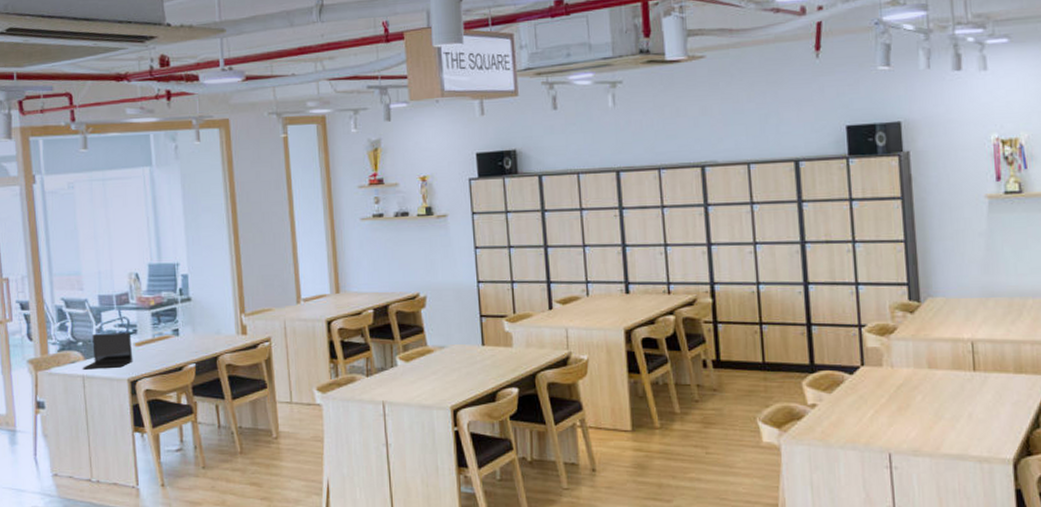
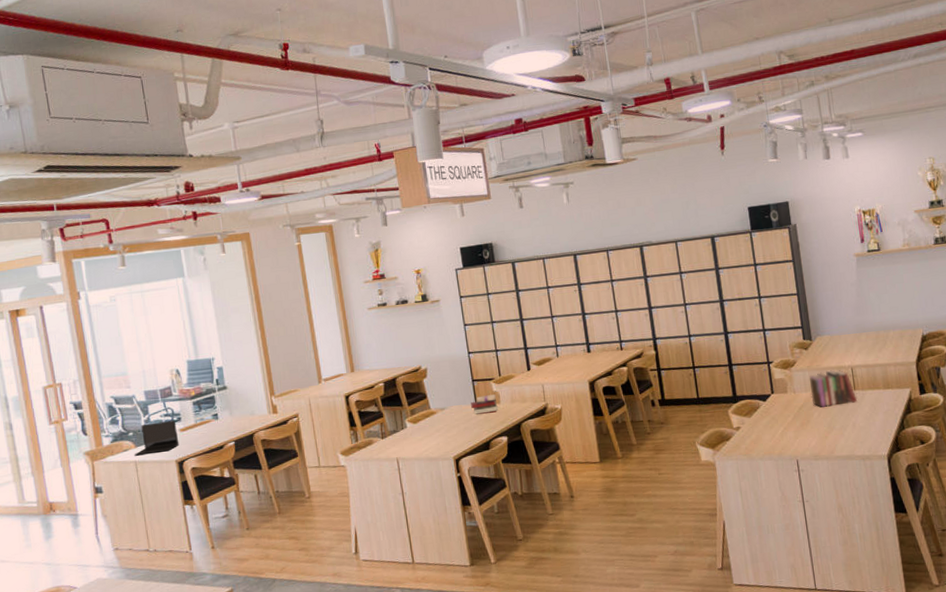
books: none [476,335,510,358] -> present [471,394,498,415]
books: none [914,342,977,391] -> present [809,370,858,408]

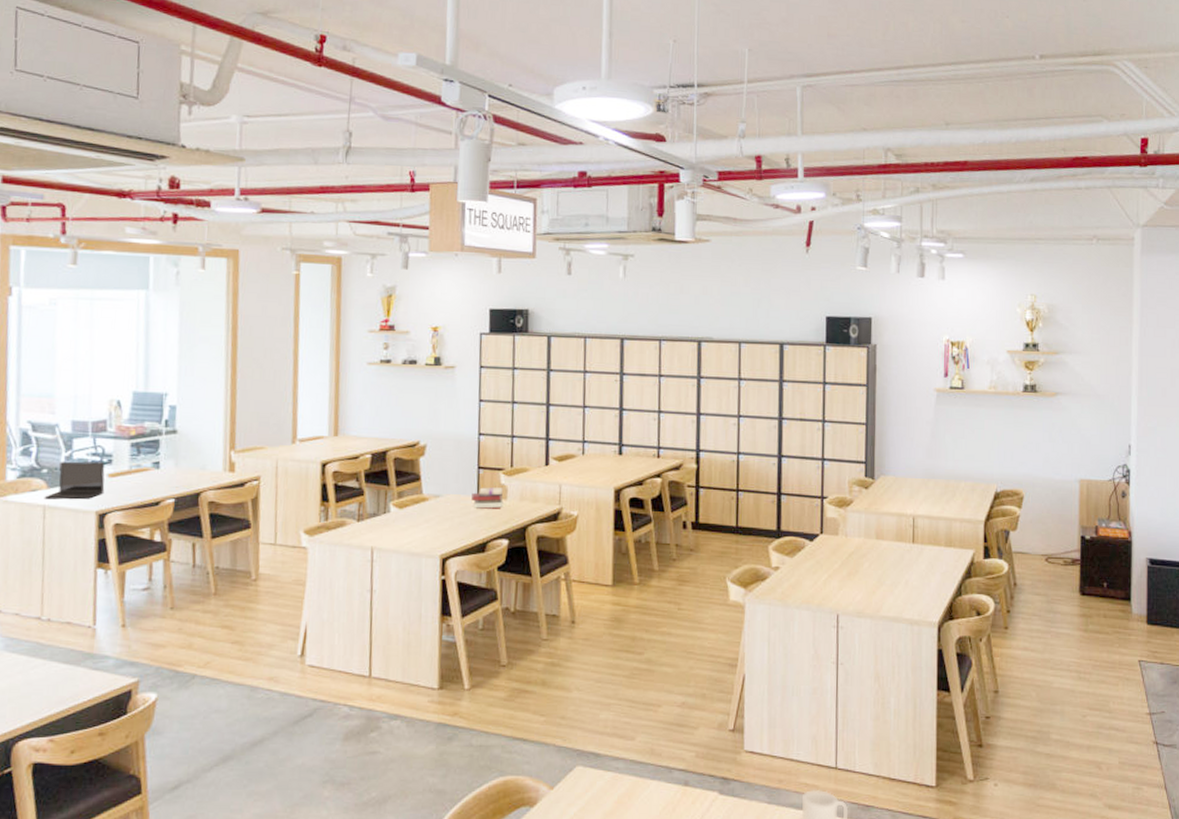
books: present [809,370,858,408] -> none [864,516,915,559]

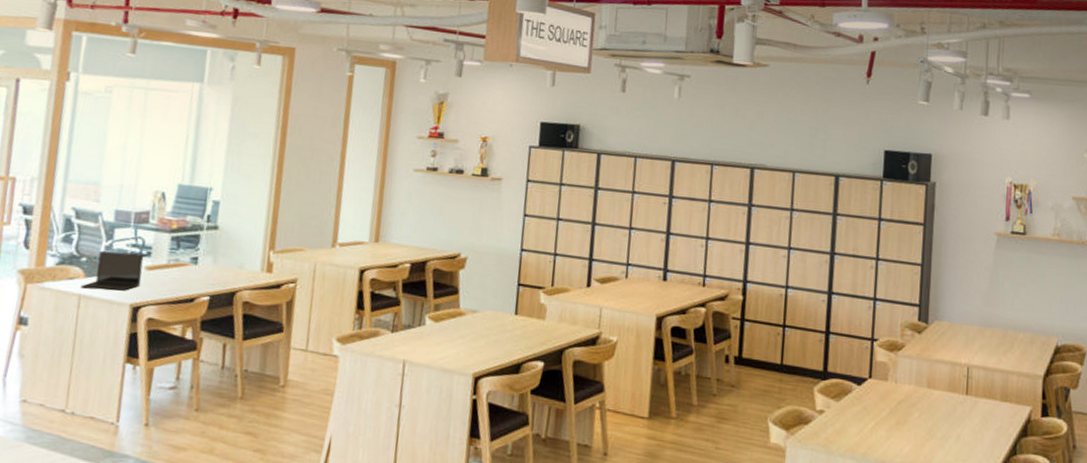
books: present [471,487,503,509] -> none [509,305,542,329]

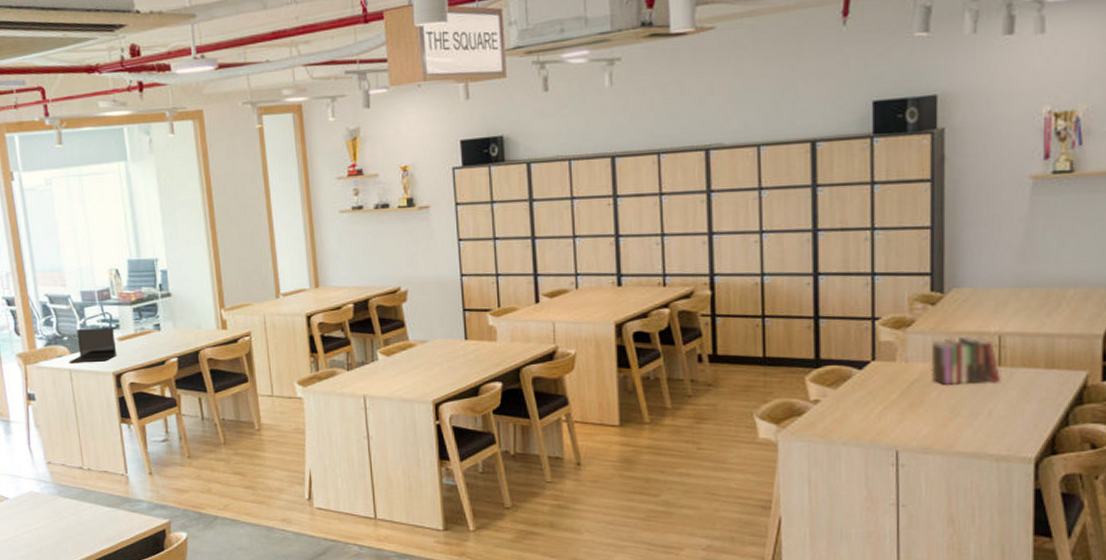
books: none [914,364,968,410] -> present [931,336,1002,386]

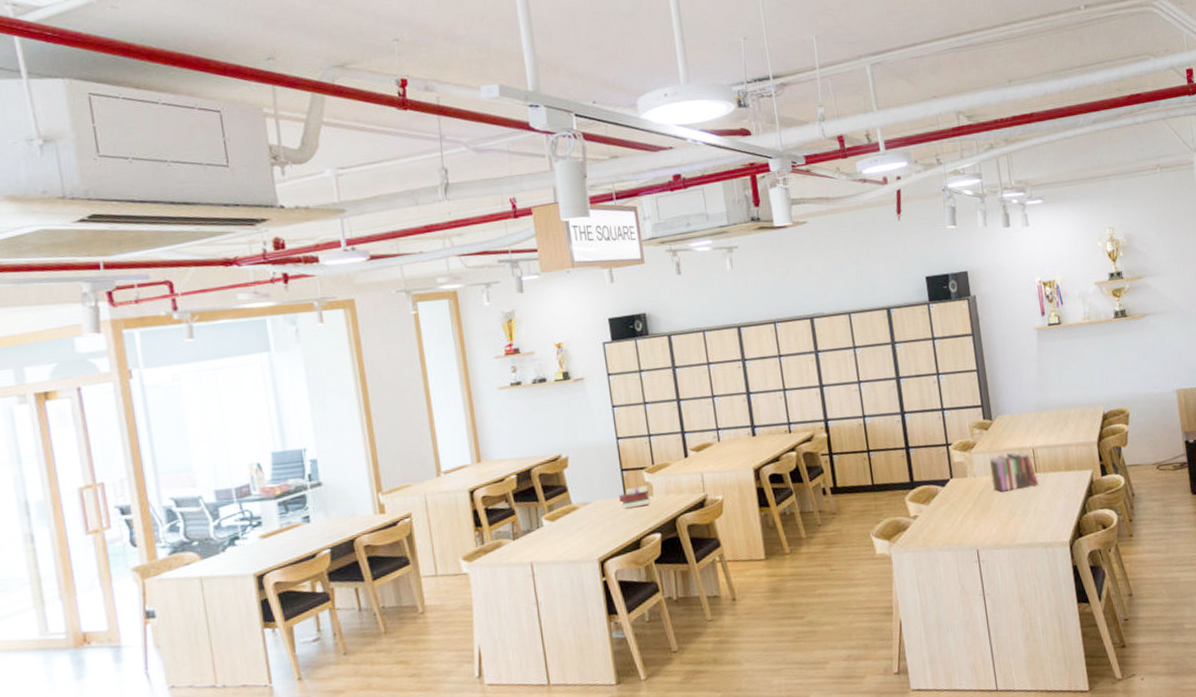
laptop: present [68,327,117,363] -> none [199,525,259,571]
books: none [459,329,493,352] -> present [619,485,651,509]

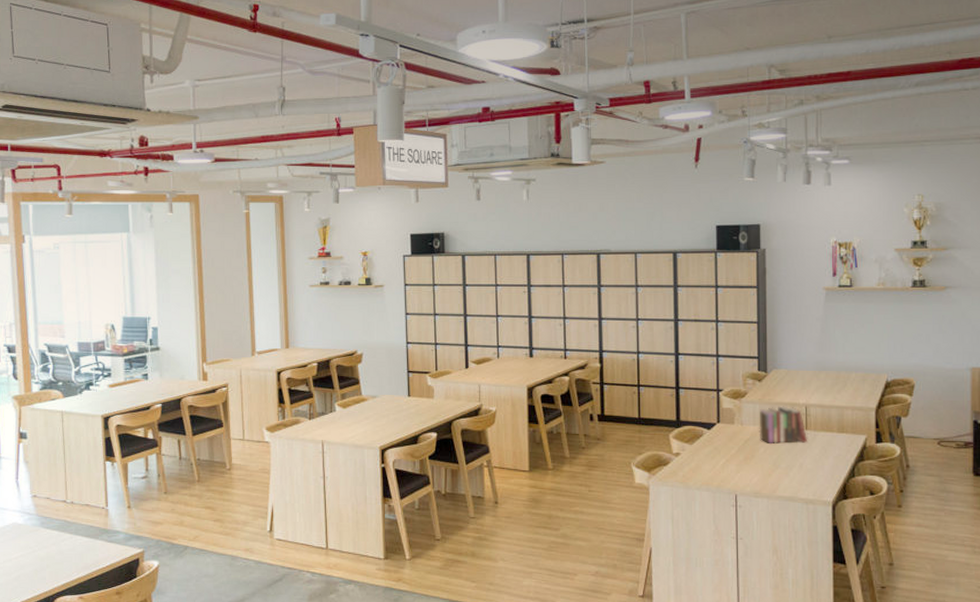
books: present [619,485,651,509] -> none [403,388,431,407]

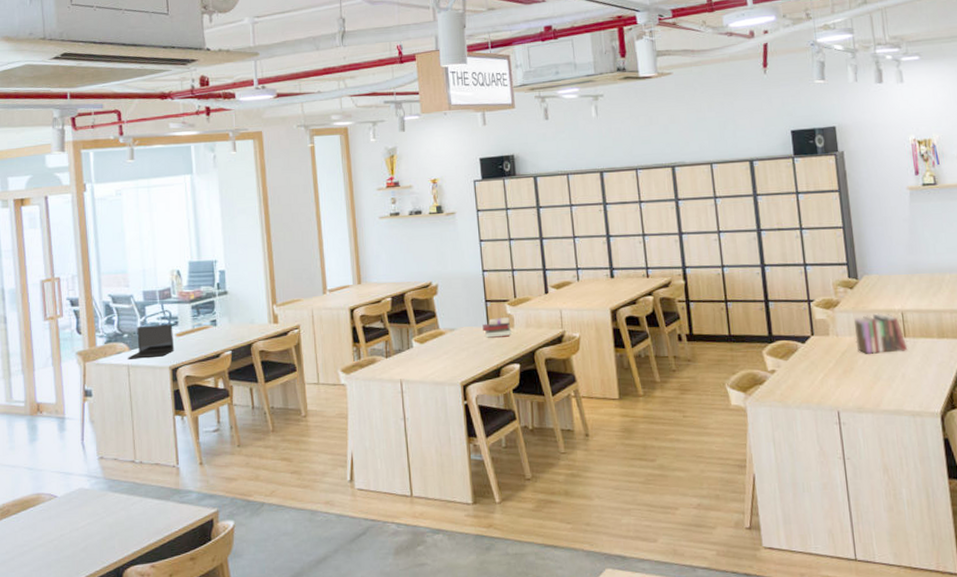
laptop: none [61,375,107,406] -> present [127,324,175,360]
books: none [403,388,431,407] -> present [482,317,512,338]

